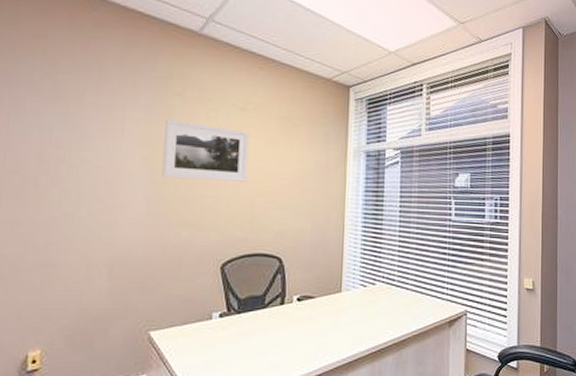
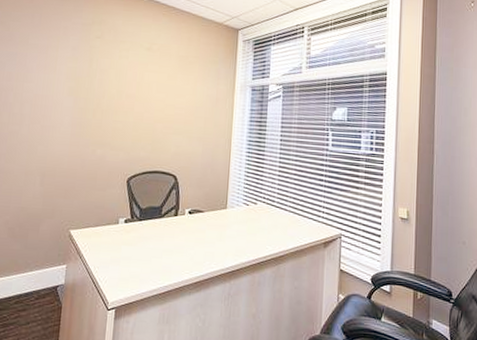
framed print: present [162,119,249,182] -> none [84,58,153,110]

